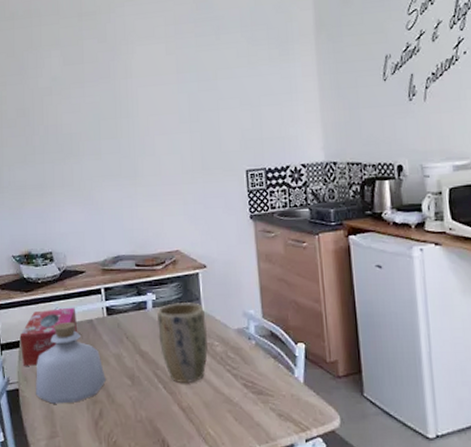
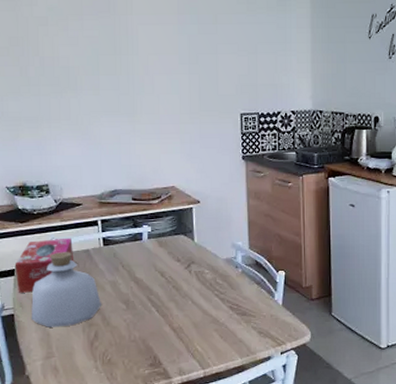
plant pot: present [157,301,208,383] -> none [151,233,199,306]

